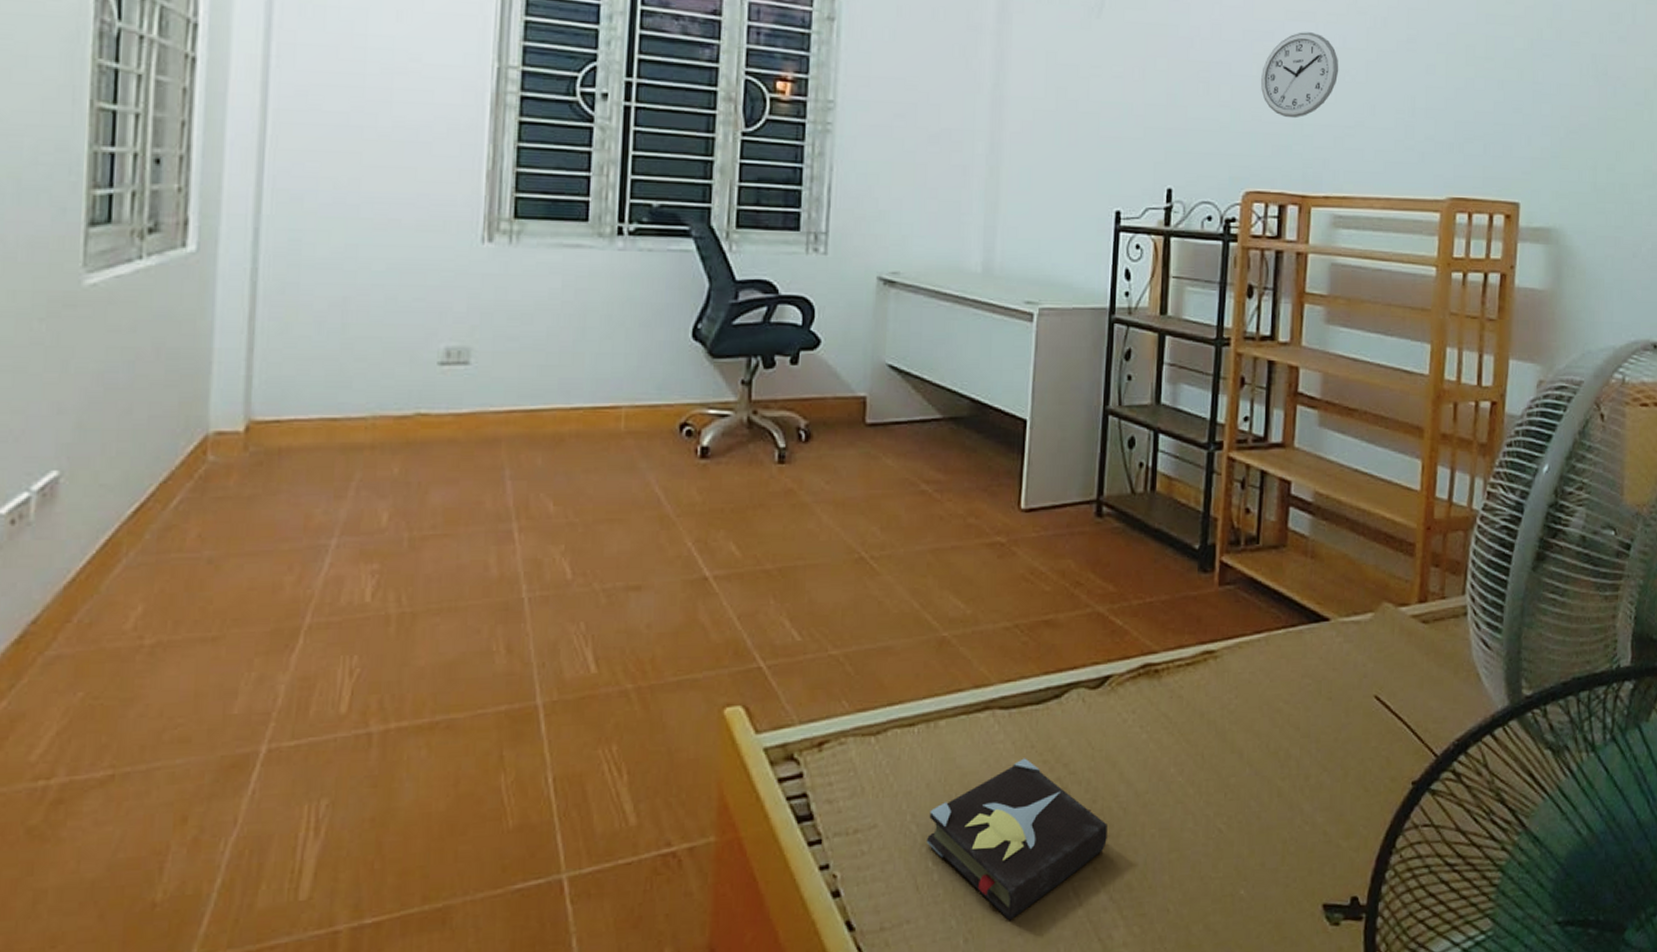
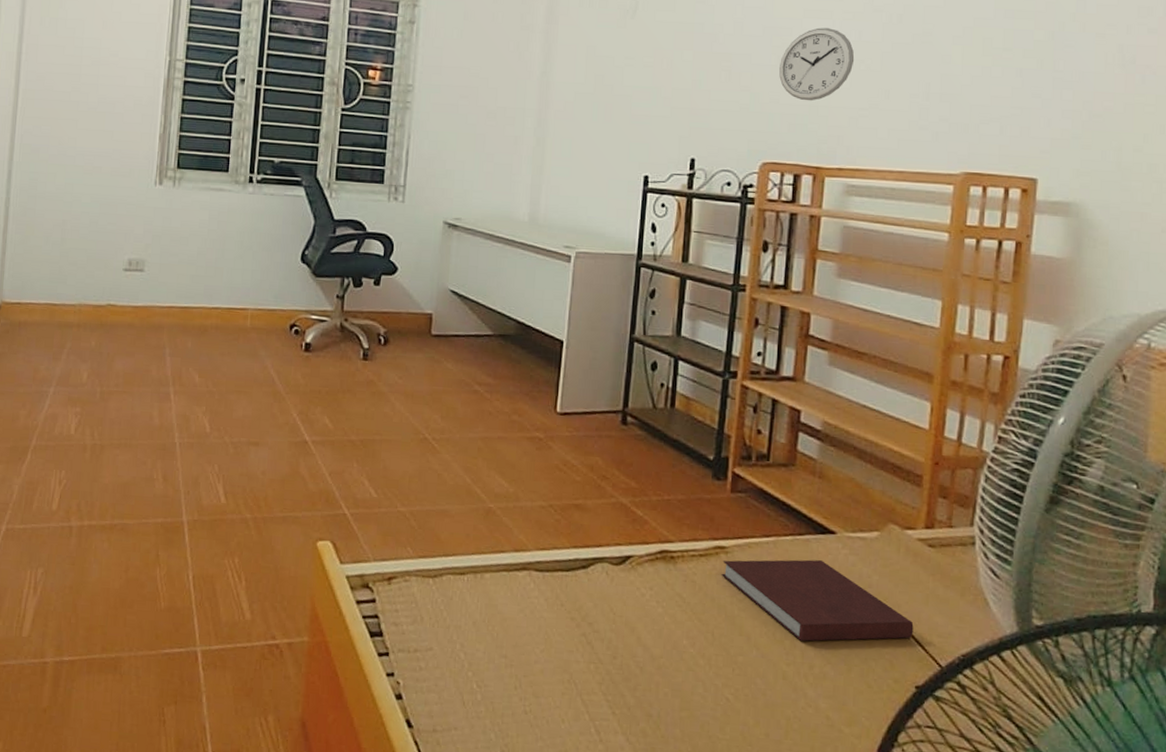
hardback book: present [926,758,1107,921] -> none [471,613,626,743]
notebook: none [1211,653,1409,749] -> present [722,559,914,642]

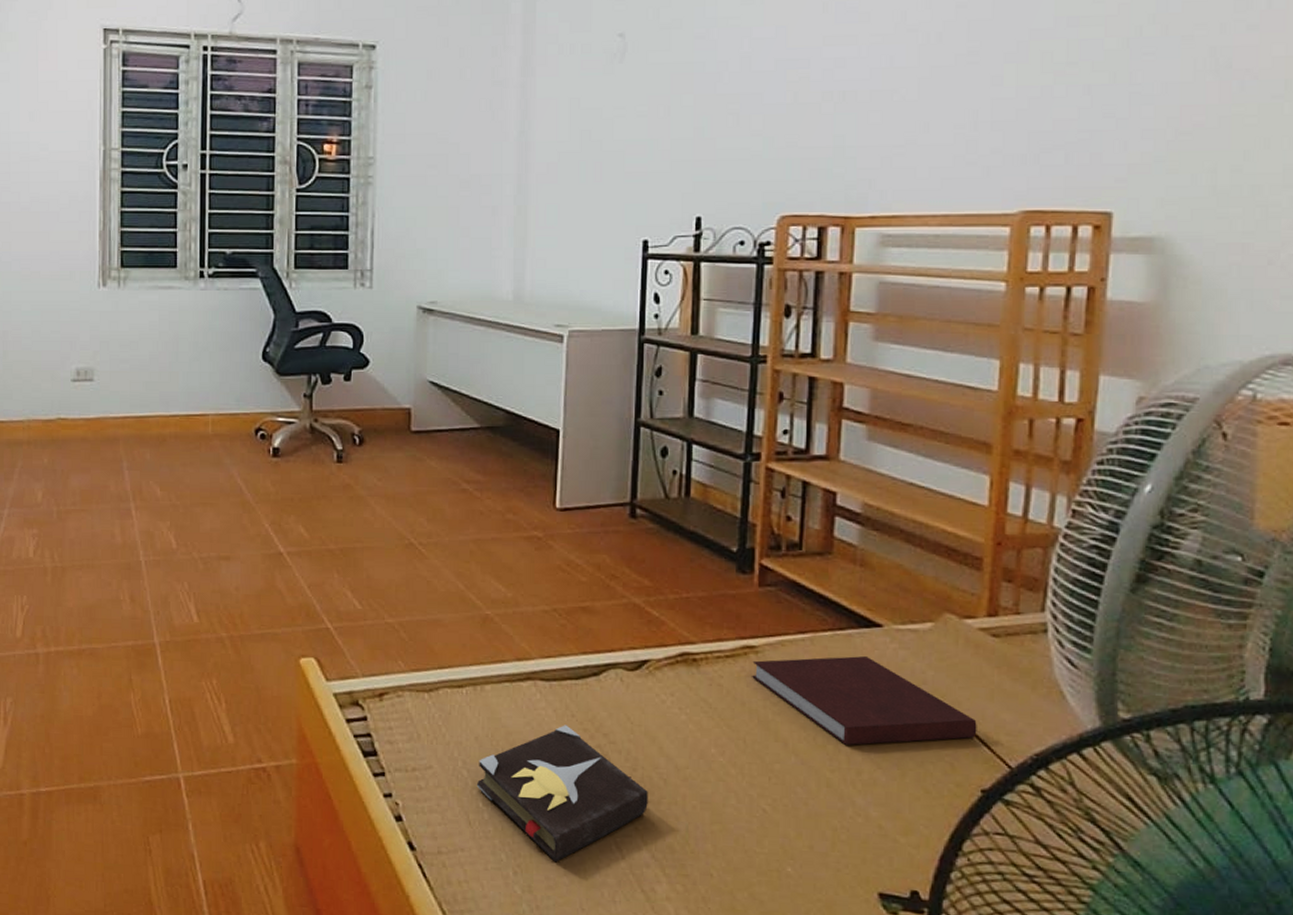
hardback book: none [471,613,626,743] -> present [476,725,648,863]
wall clock: present [779,27,855,101] -> none [796,55,886,142]

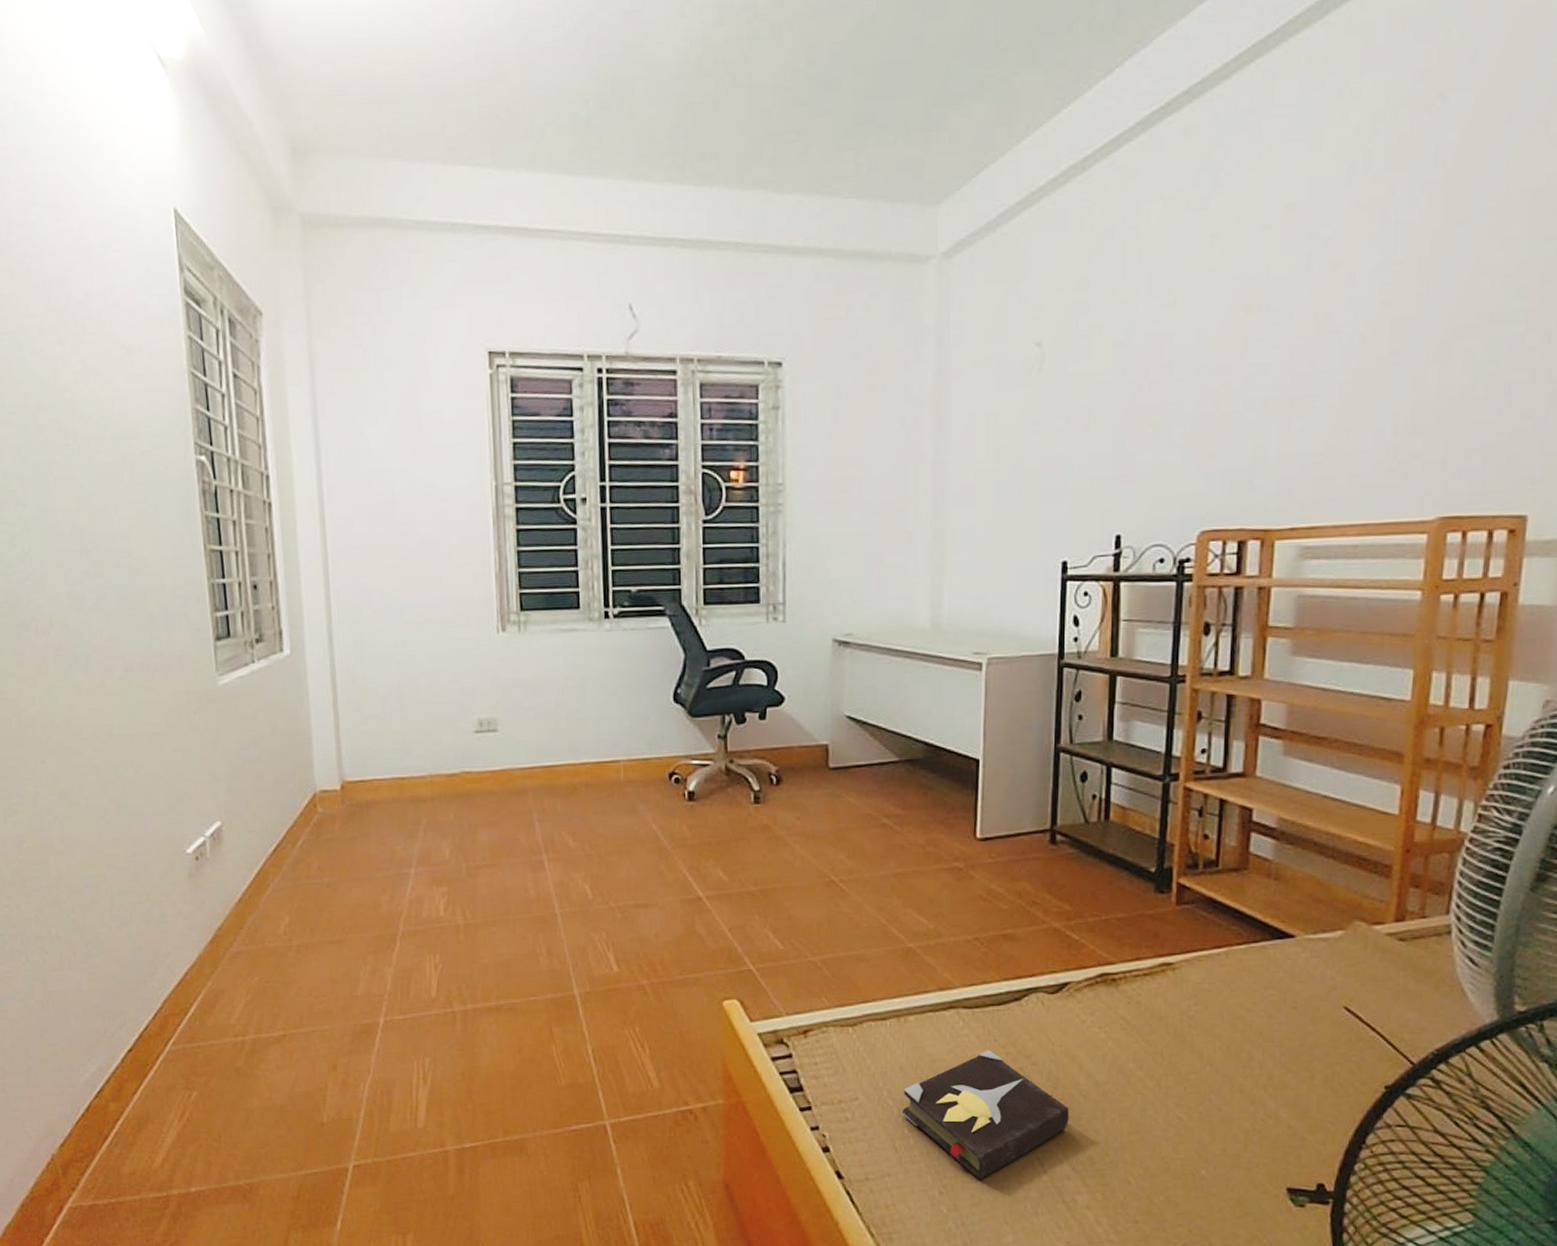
notebook: present [752,656,977,745] -> none [1169,967,1383,1052]

